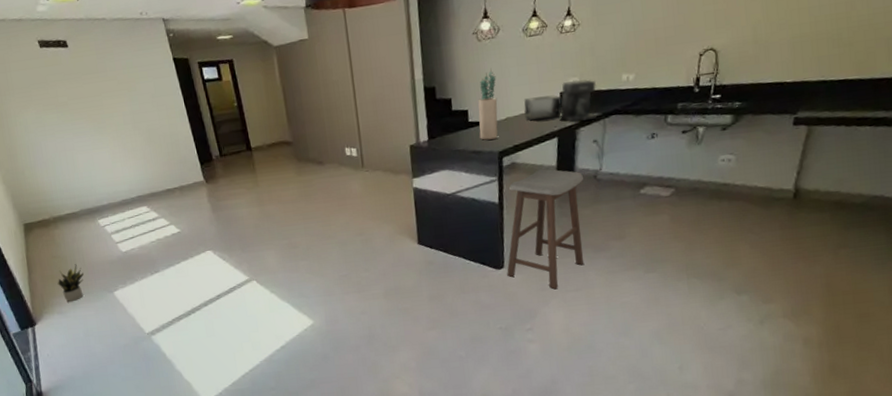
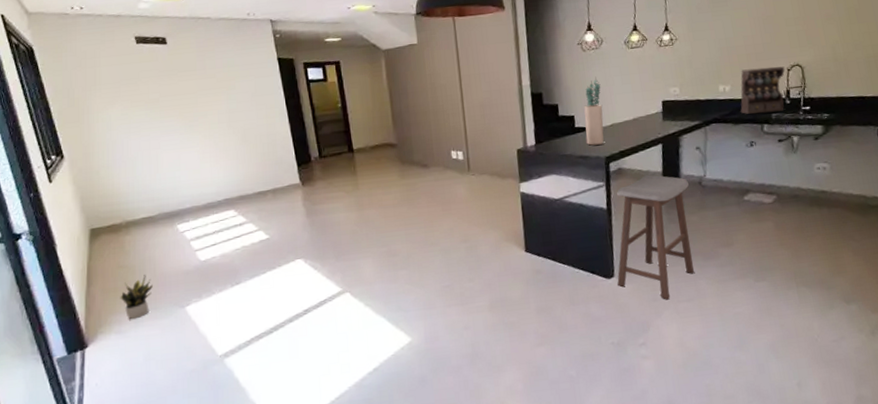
toaster: present [524,95,562,121] -> none [628,103,664,128]
coffee maker: present [560,79,597,122] -> none [663,89,698,129]
spice rack: none [644,51,697,105] -> present [740,66,785,114]

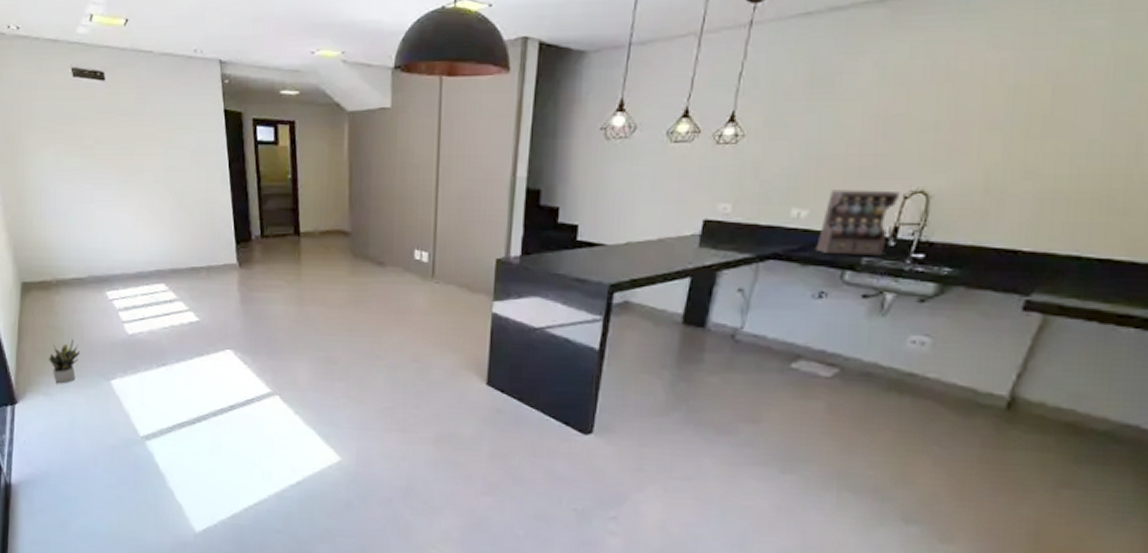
vase: present [584,76,604,146] -> none [588,176,622,269]
bar stool: present [616,174,695,300] -> none [595,315,716,473]

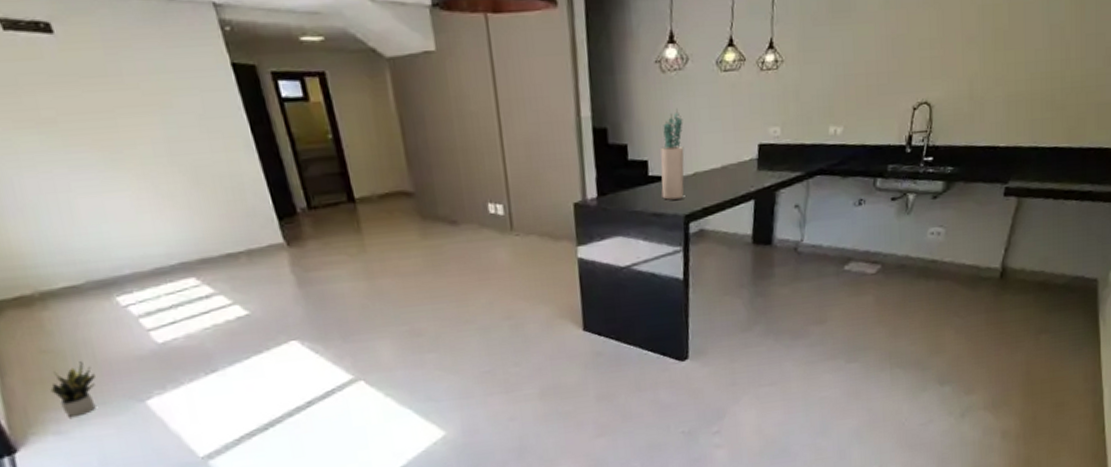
vase: none [588,176,622,269] -> present [660,108,685,201]
spice rack: present [816,190,900,256] -> none [852,103,911,165]

